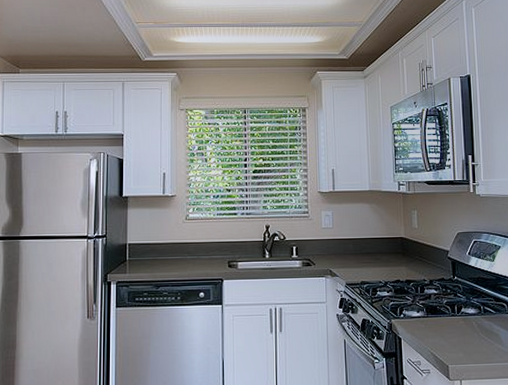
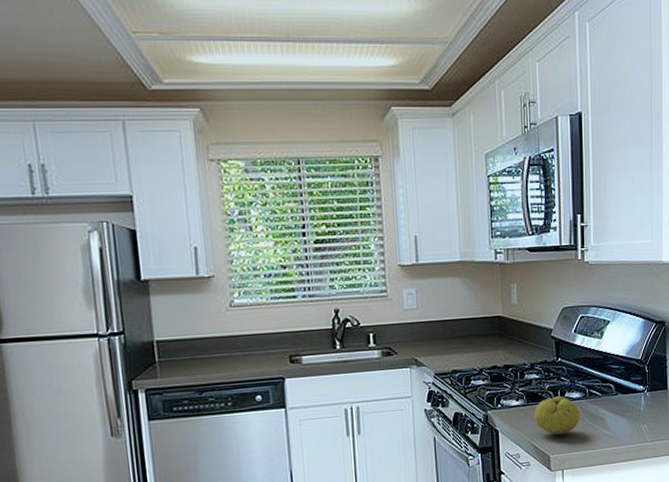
fruit: none [434,311,476,347] -> present [534,396,580,436]

